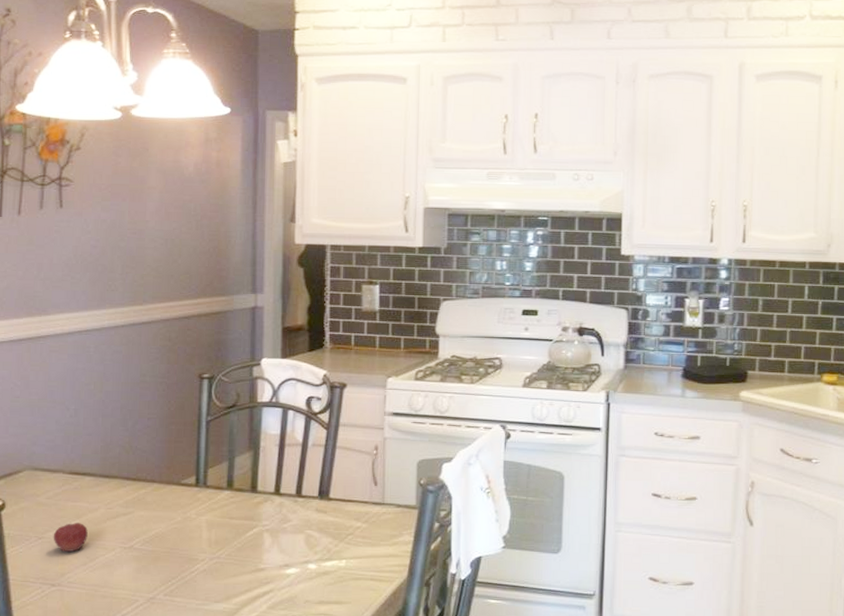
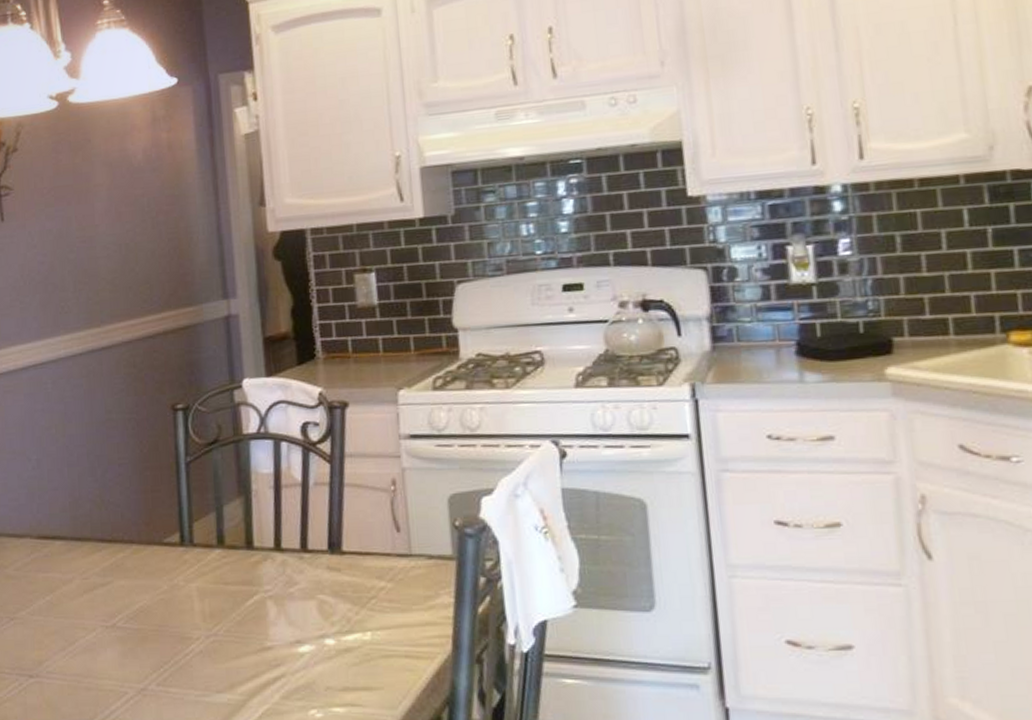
fruit: present [53,523,88,552] -> none [26,598,64,634]

